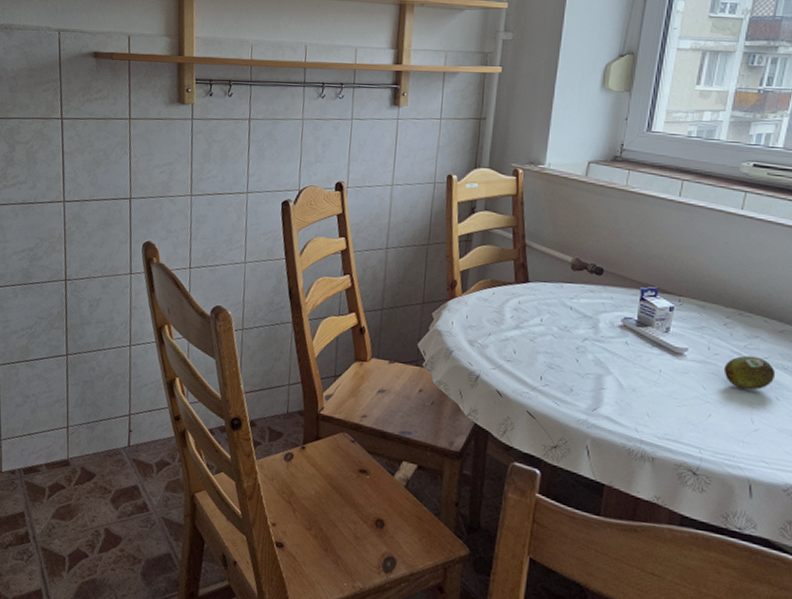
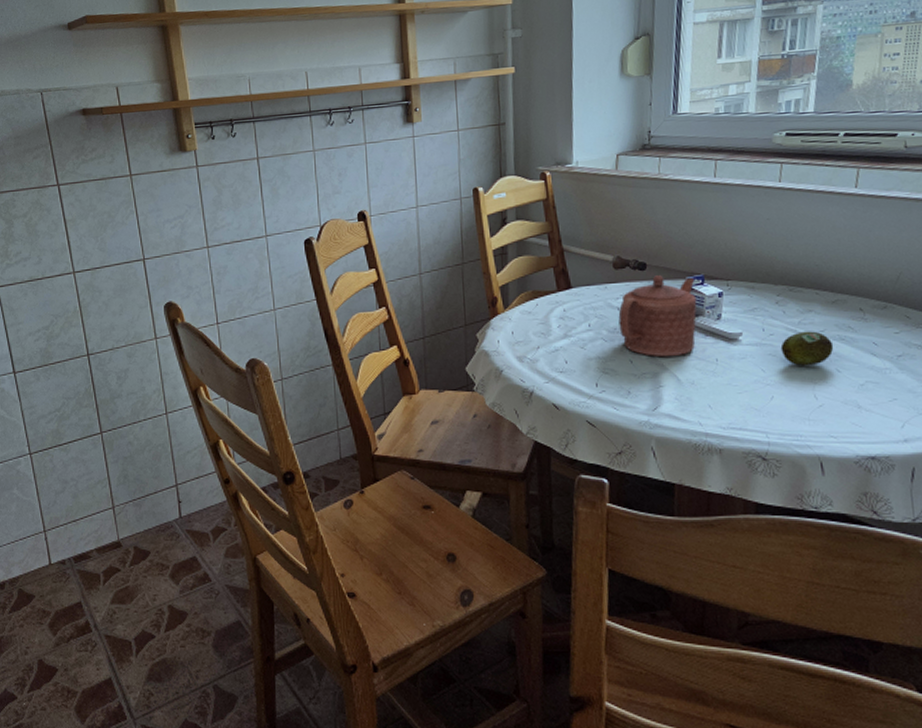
teapot: none [569,282,649,362] -> present [618,275,697,356]

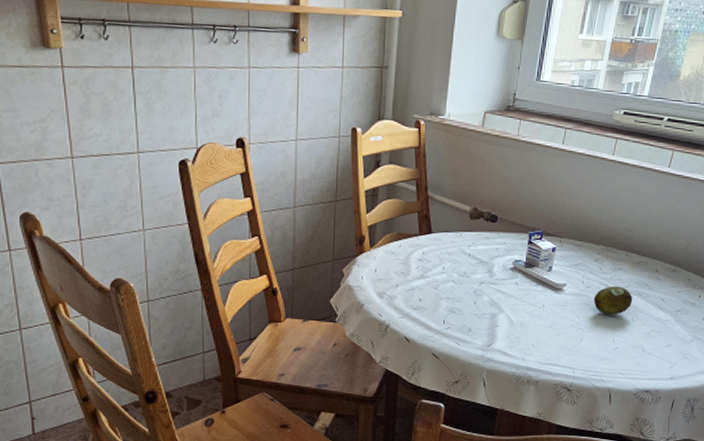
teapot: present [618,275,697,356] -> none [468,228,536,300]

